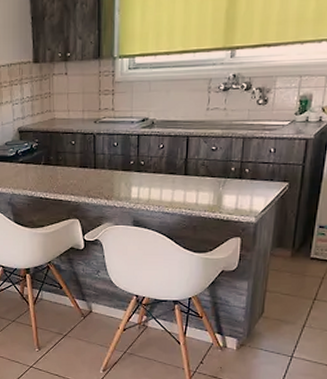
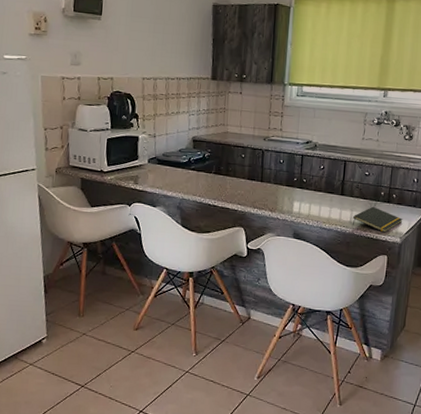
notepad: none [198,184,258,212] -> present [352,206,403,233]

